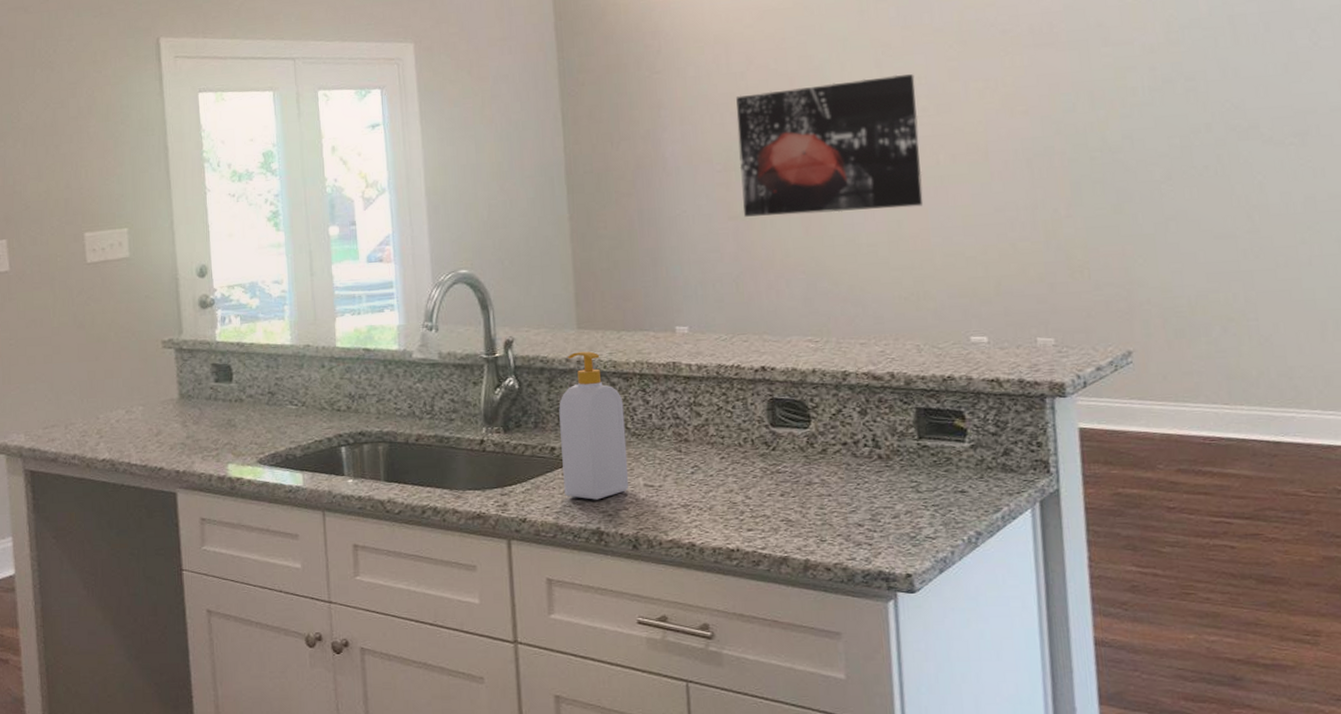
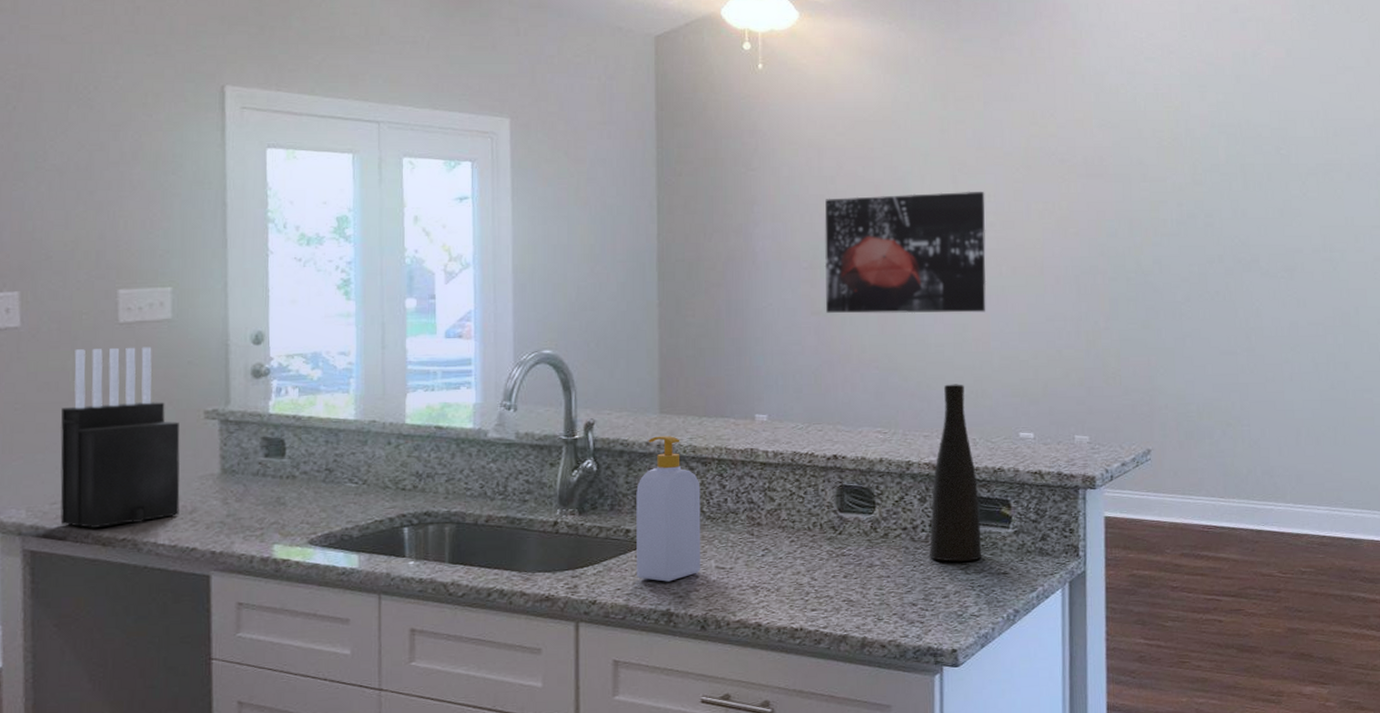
knife block: none [46,283,147,451] -> present [60,347,180,529]
vase: none [873,286,935,479] -> present [929,384,982,562]

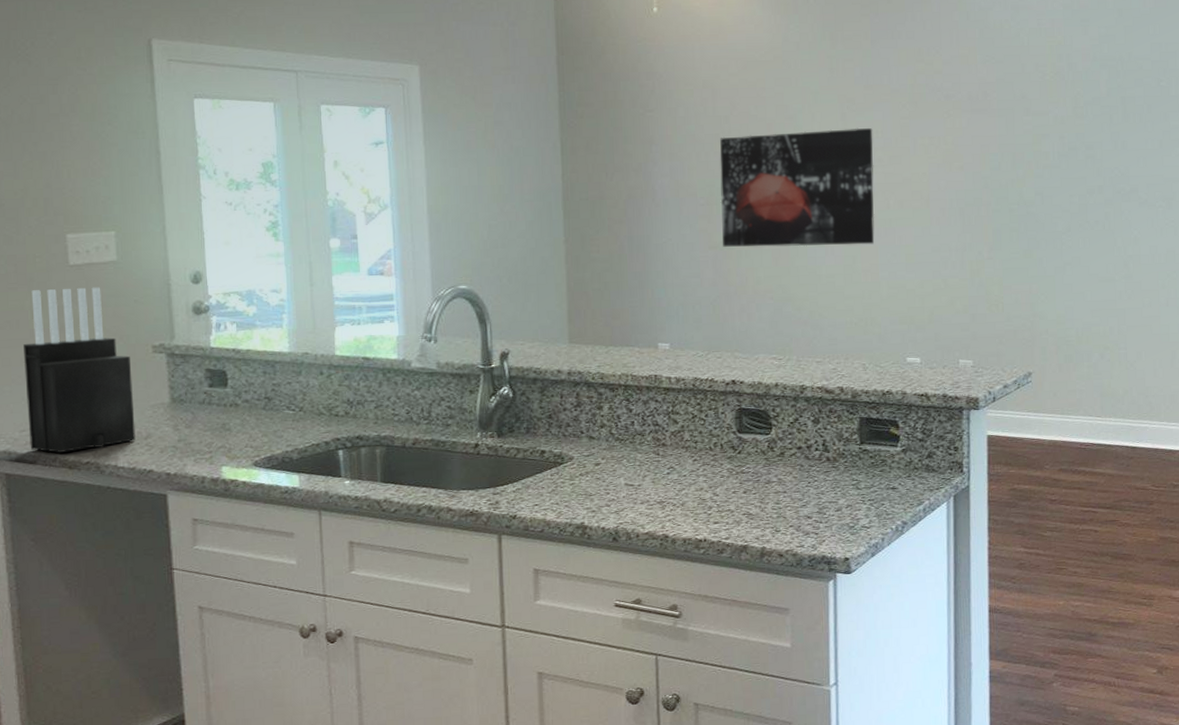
soap bottle: present [636,436,701,582] -> none [550,364,612,498]
vase: present [929,384,982,562] -> none [823,312,872,478]

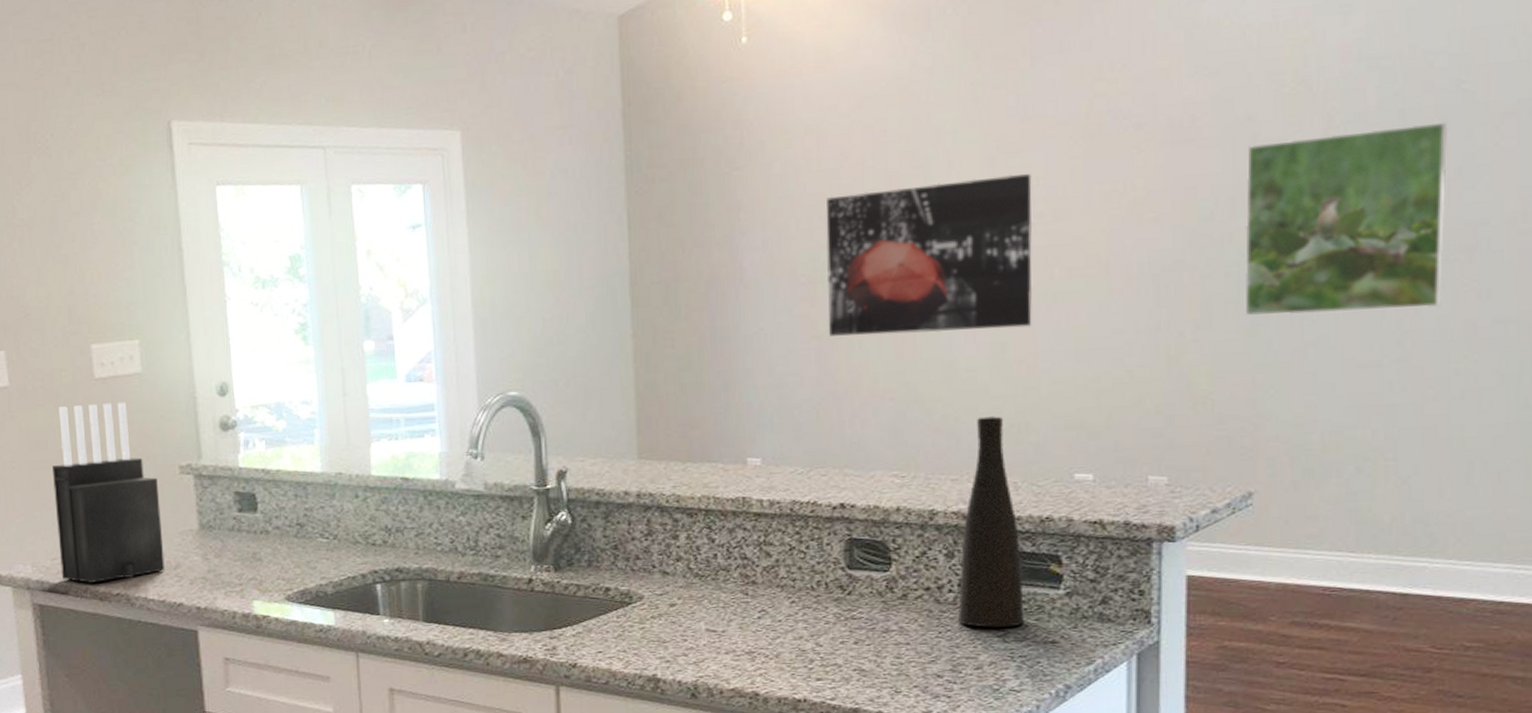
vase: none [823,312,872,478] -> present [958,416,1025,628]
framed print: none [1022,108,1153,242] -> present [1244,122,1448,317]

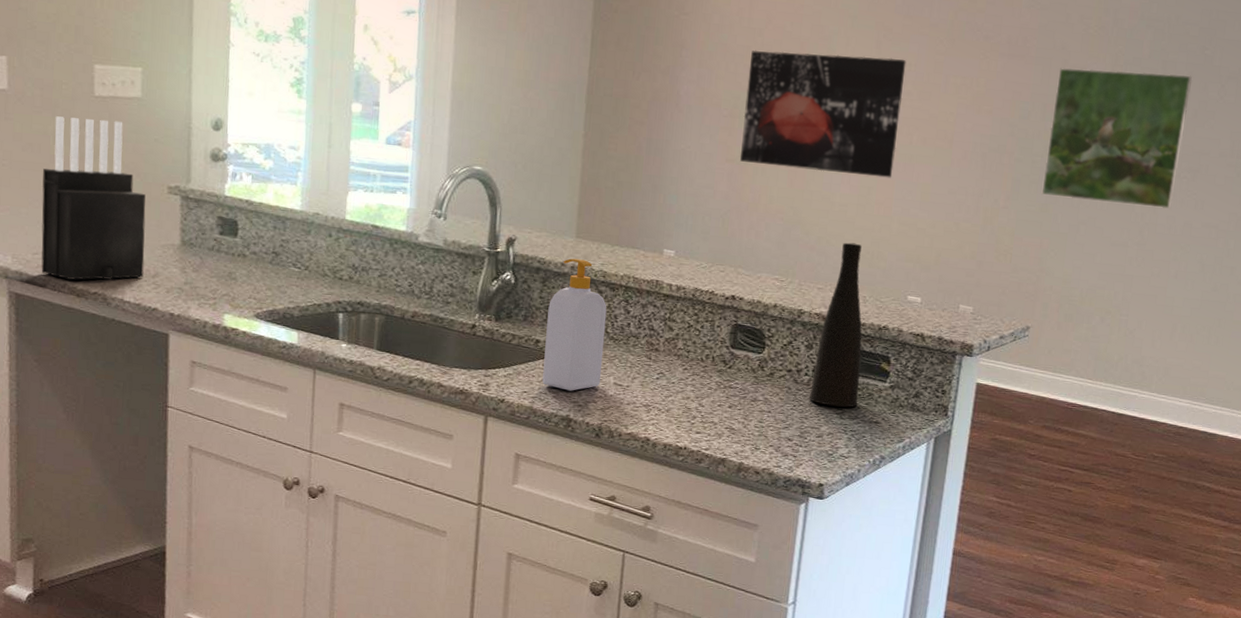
soap bottle: none [615,484,690,645] -> present [542,258,607,391]

